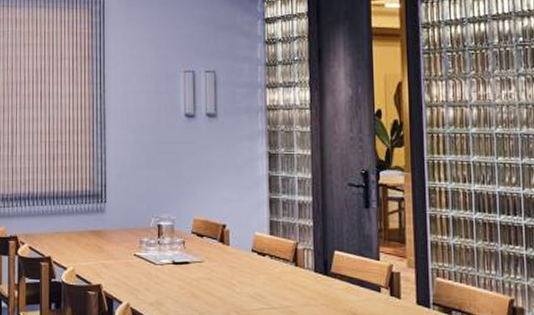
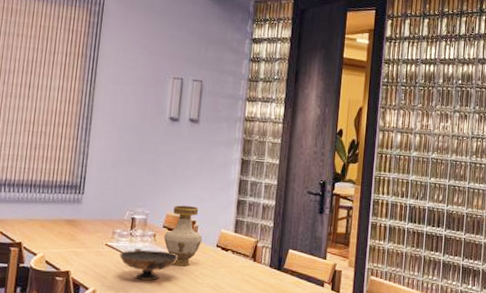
decorative bowl: none [150,257,212,292] -> present [119,248,179,281]
vase: none [194,208,236,275] -> present [163,205,203,267]

